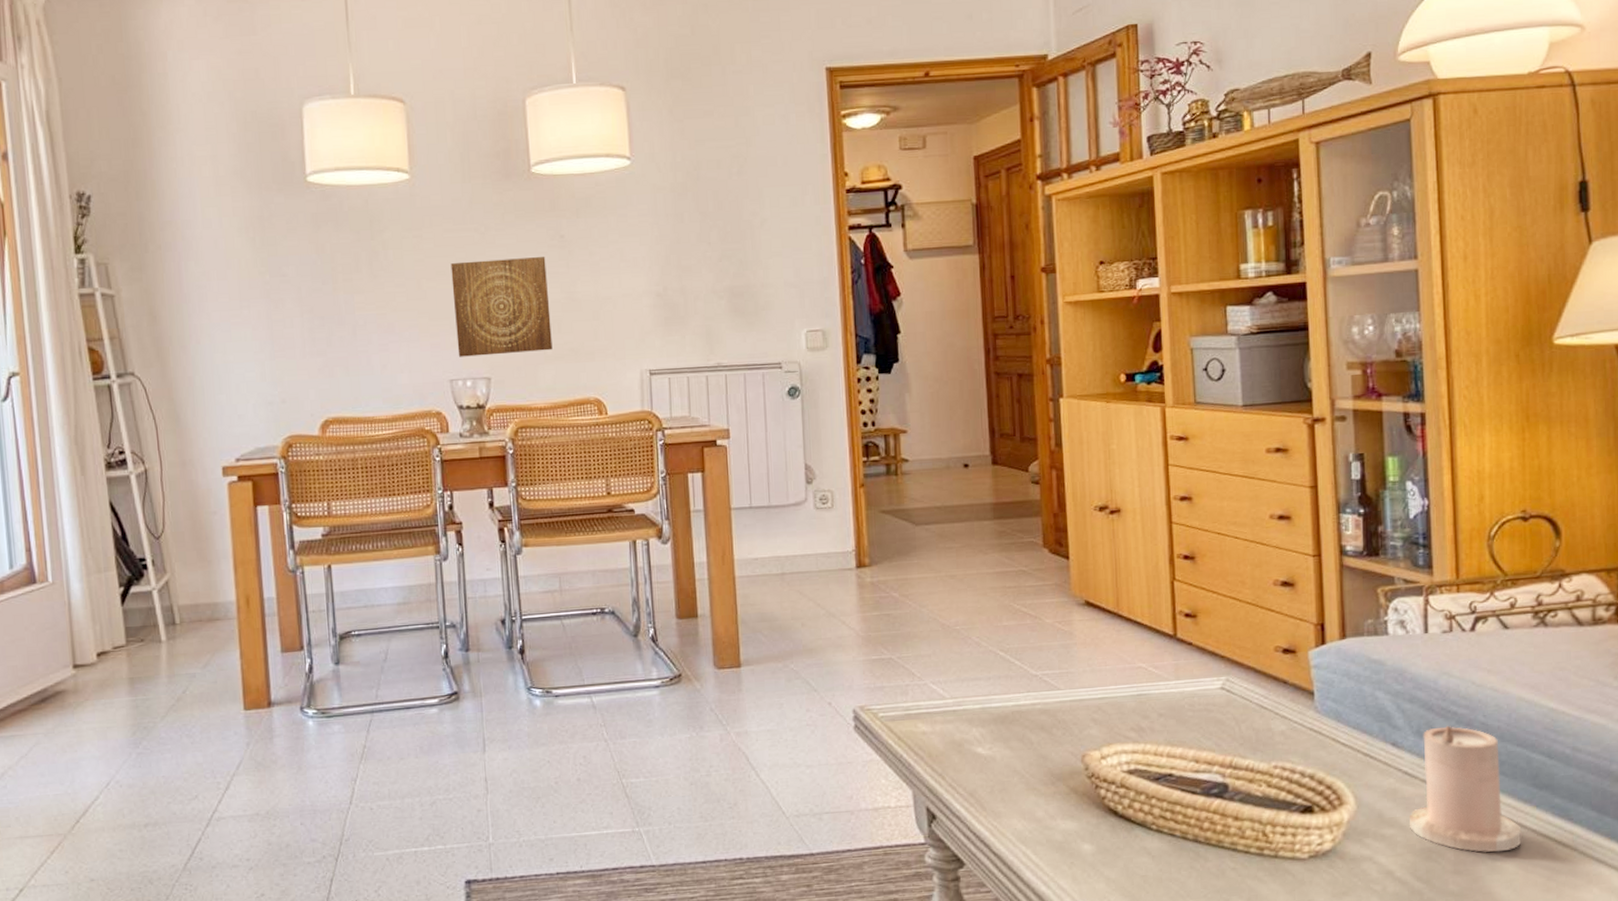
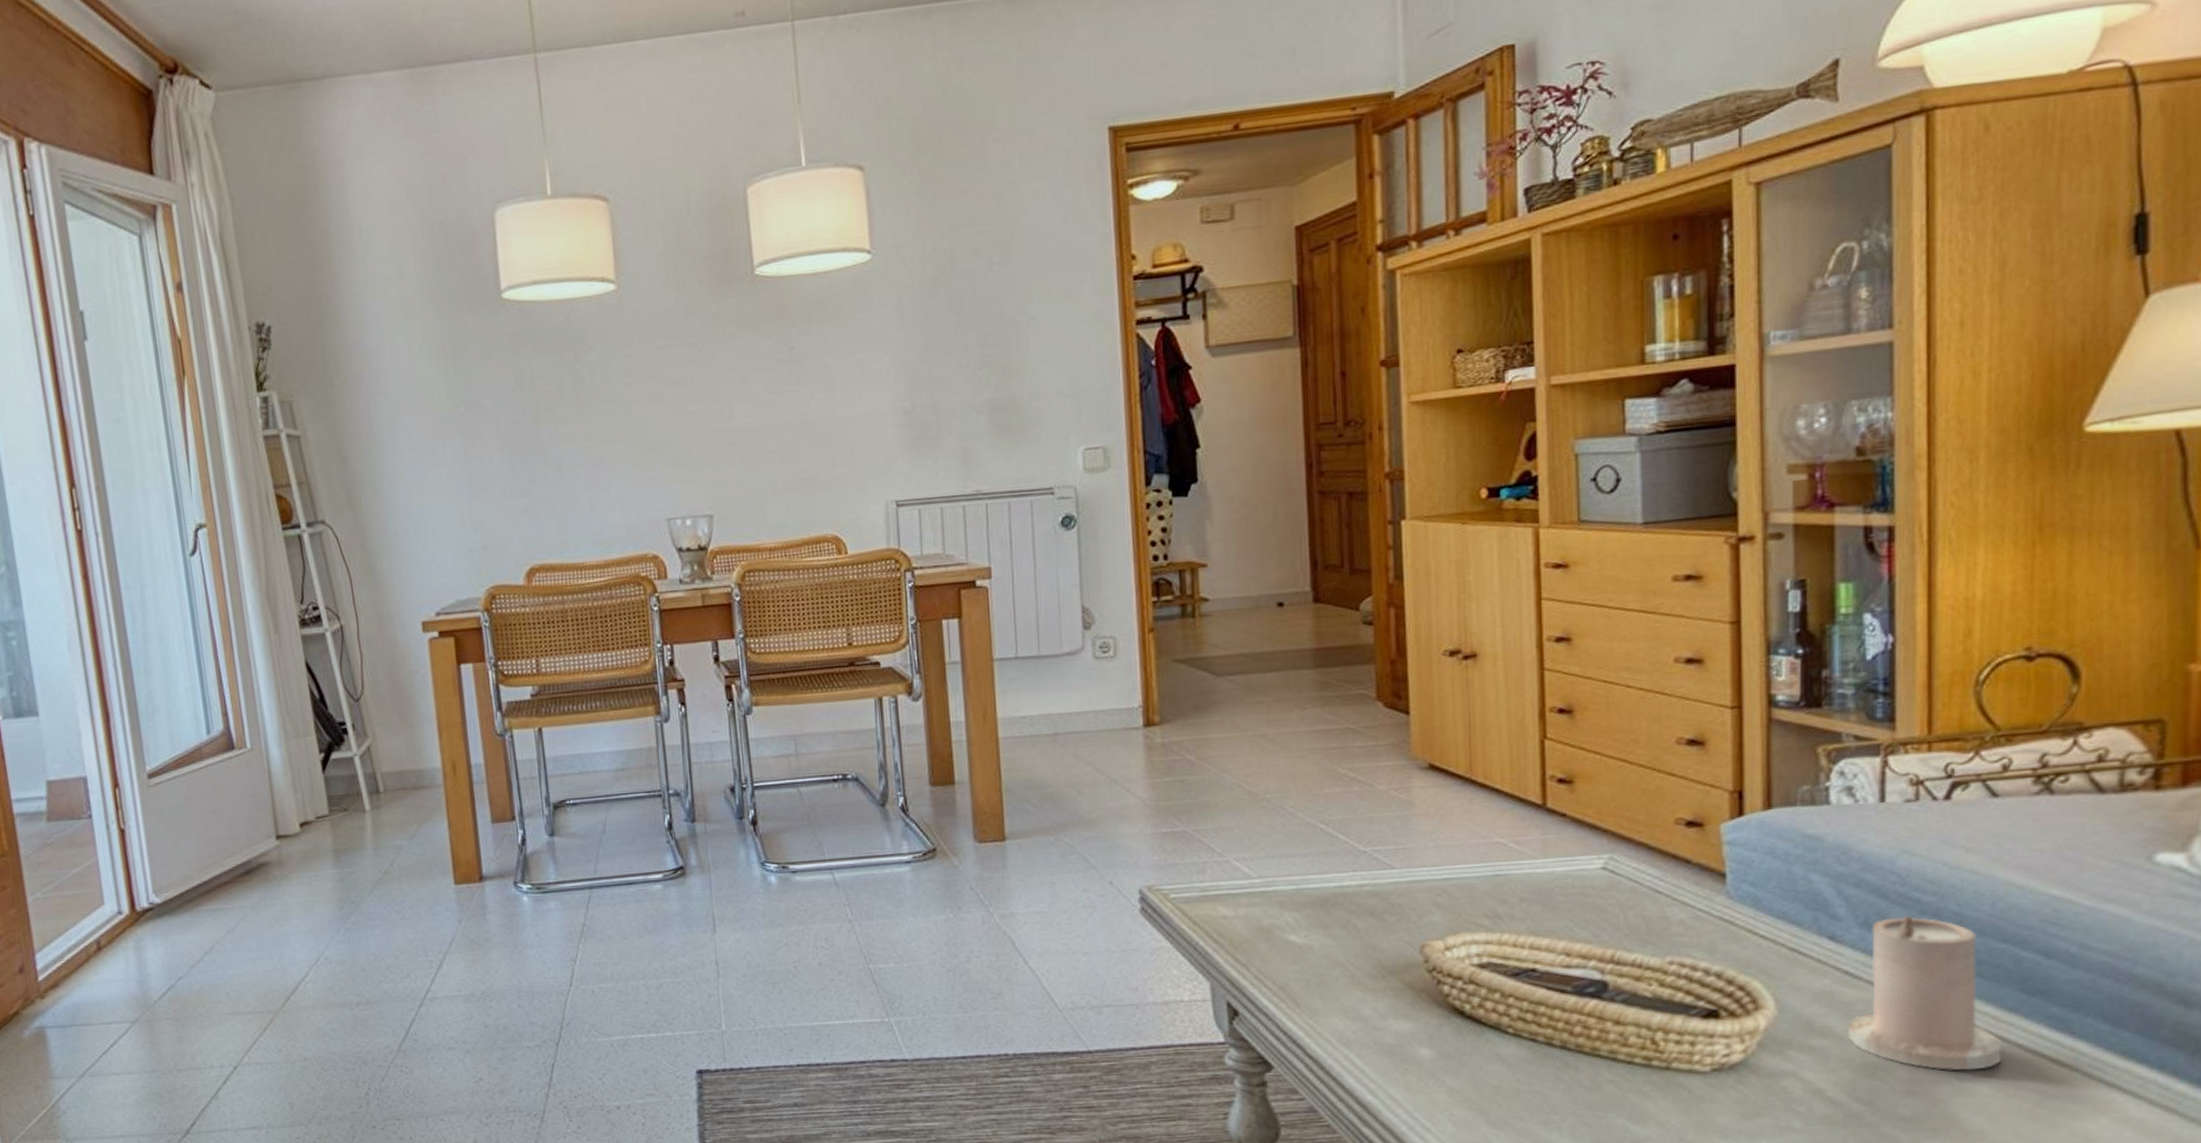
wall art: present [450,257,553,357] -> none [665,373,783,493]

